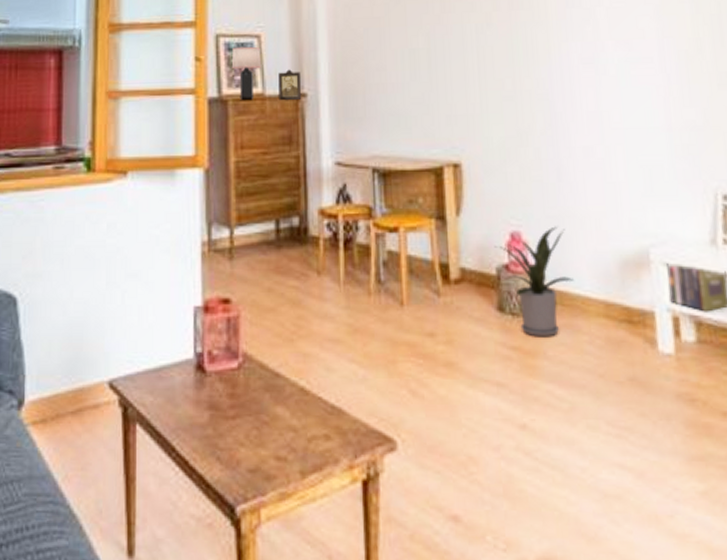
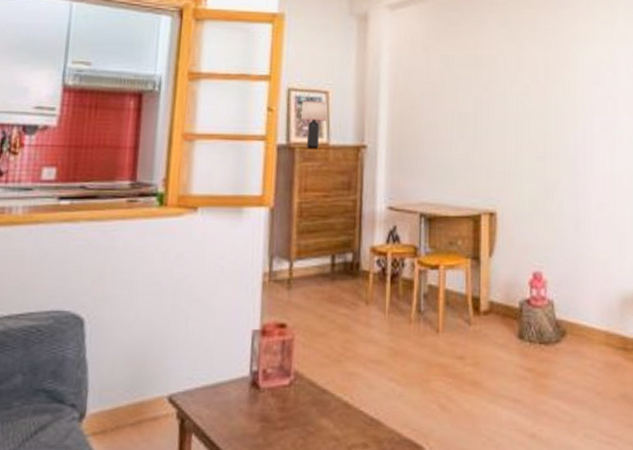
photo frame: present [278,69,302,101] -> none [341,123,363,151]
house plant: present [494,226,575,337] -> none [519,268,583,361]

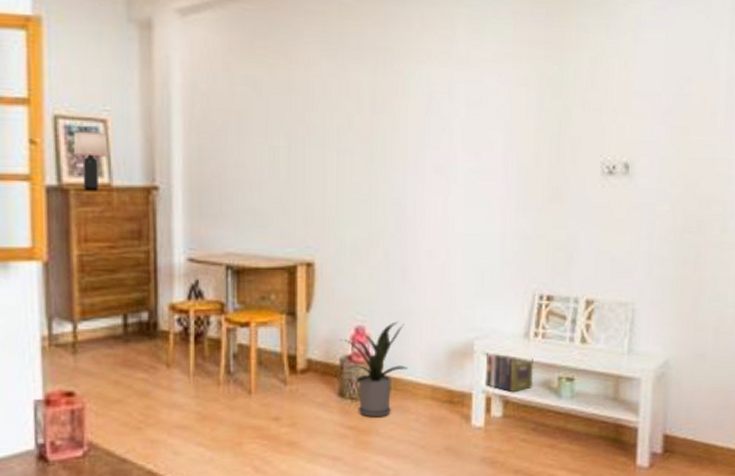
house plant: none [519,268,583,361] -> present [340,321,409,418]

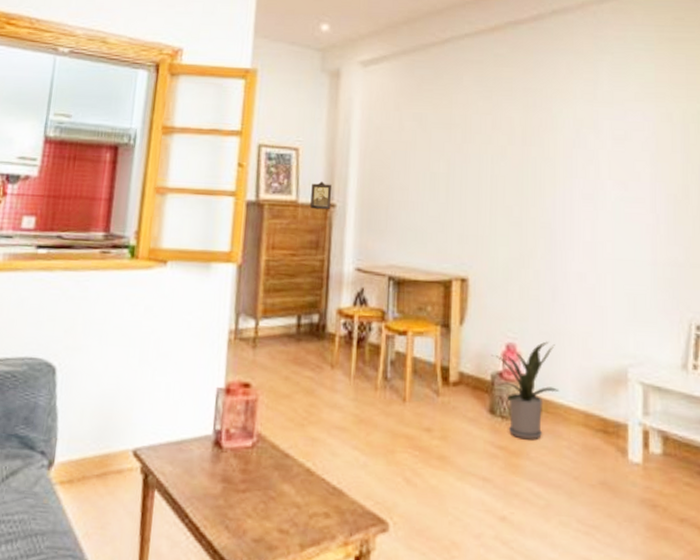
table lamp: present [73,131,109,191] -> none [270,157,298,207]
photo frame: none [127,159,153,194] -> present [310,181,333,210]
books: present [486,353,534,393] -> none [642,382,695,429]

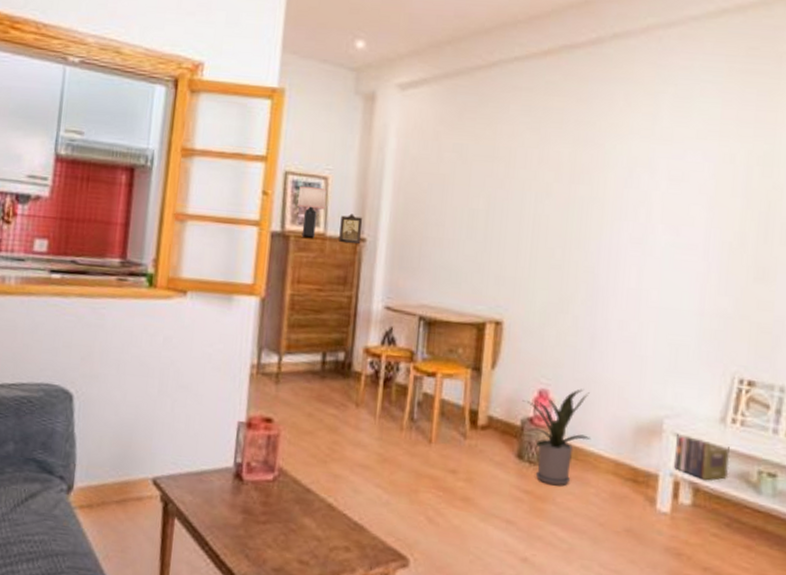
table lamp: none [270,157,298,207] -> present [296,186,327,239]
books: none [642,382,695,429] -> present [674,434,730,481]

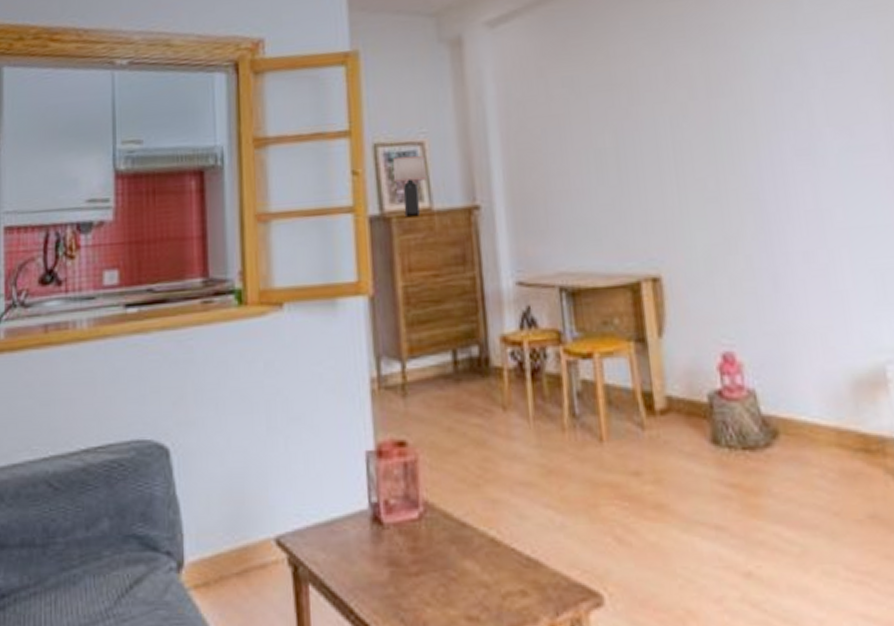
photo frame: present [339,213,363,245] -> none [446,179,475,216]
house plant: present [522,389,591,486] -> none [704,344,800,472]

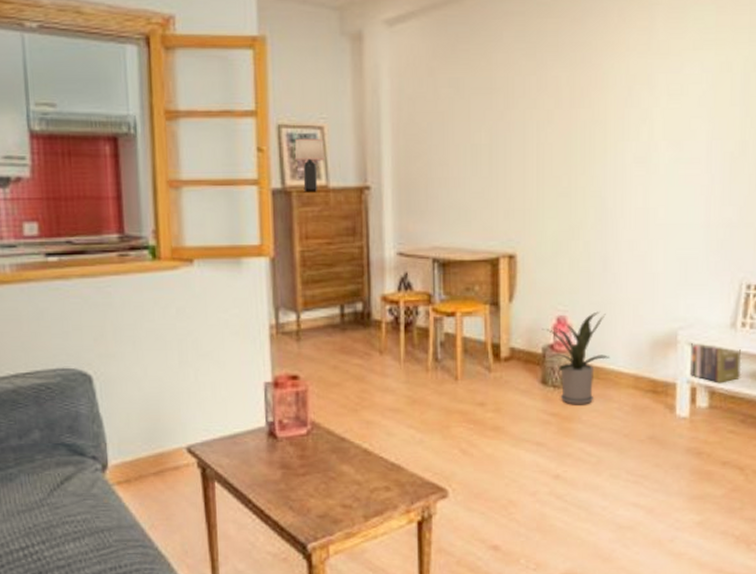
house plant: none [704,344,800,472] -> present [542,311,611,405]

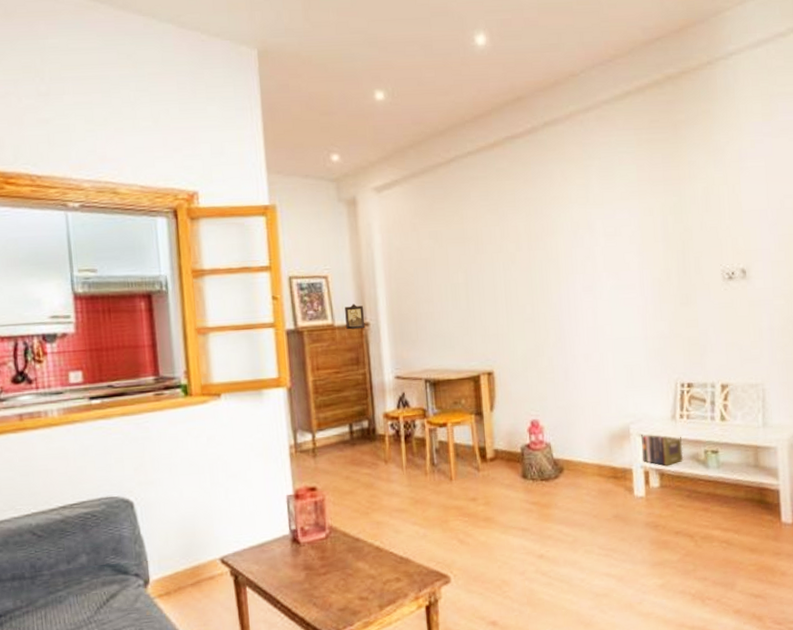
table lamp: present [294,138,326,193] -> none [304,286,331,331]
photo frame: none [342,162,366,193] -> present [345,304,366,330]
house plant: present [542,311,611,405] -> none [519,414,577,494]

